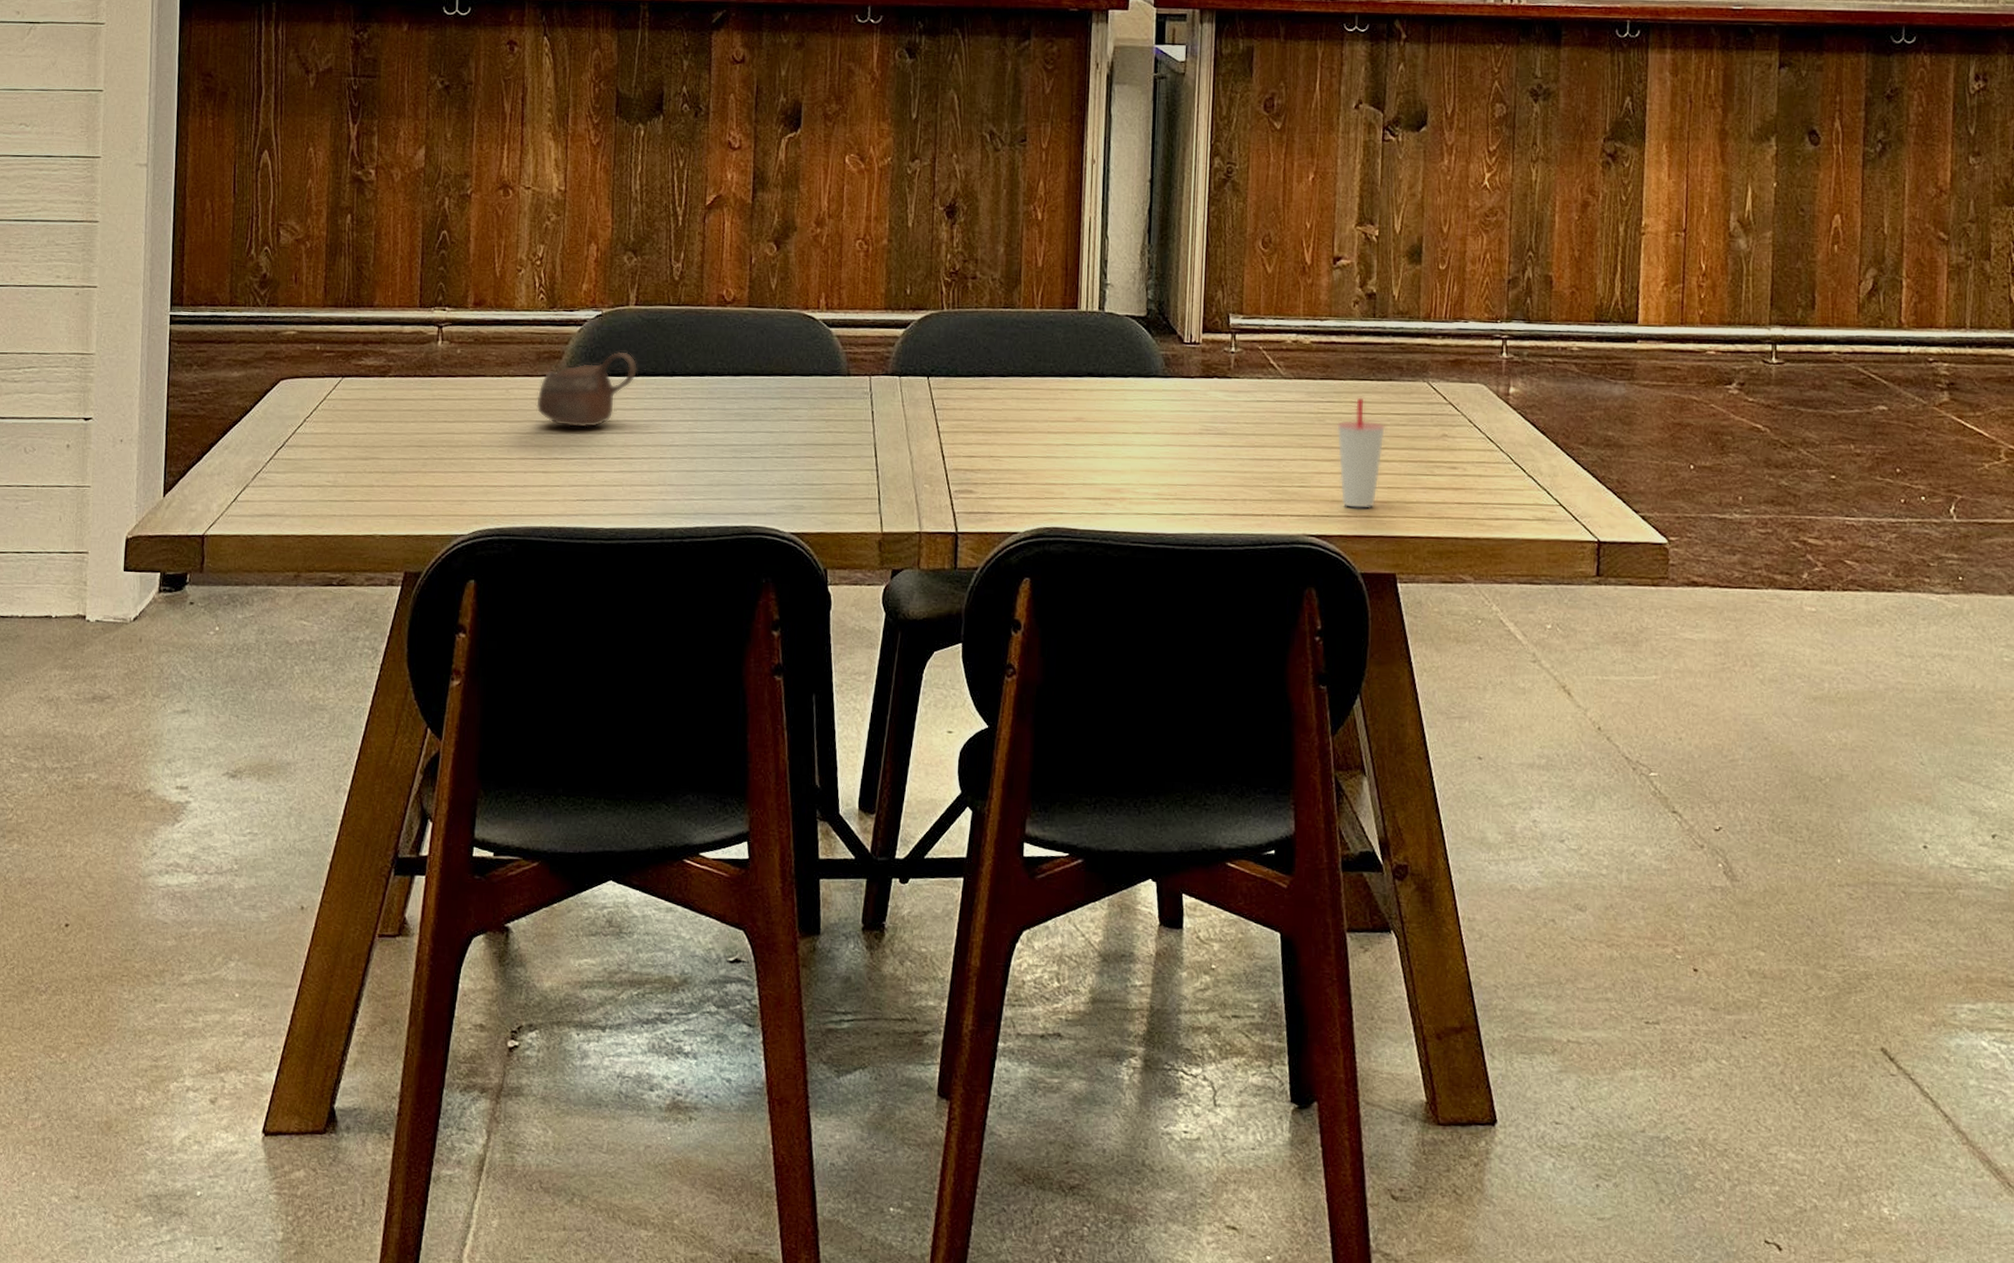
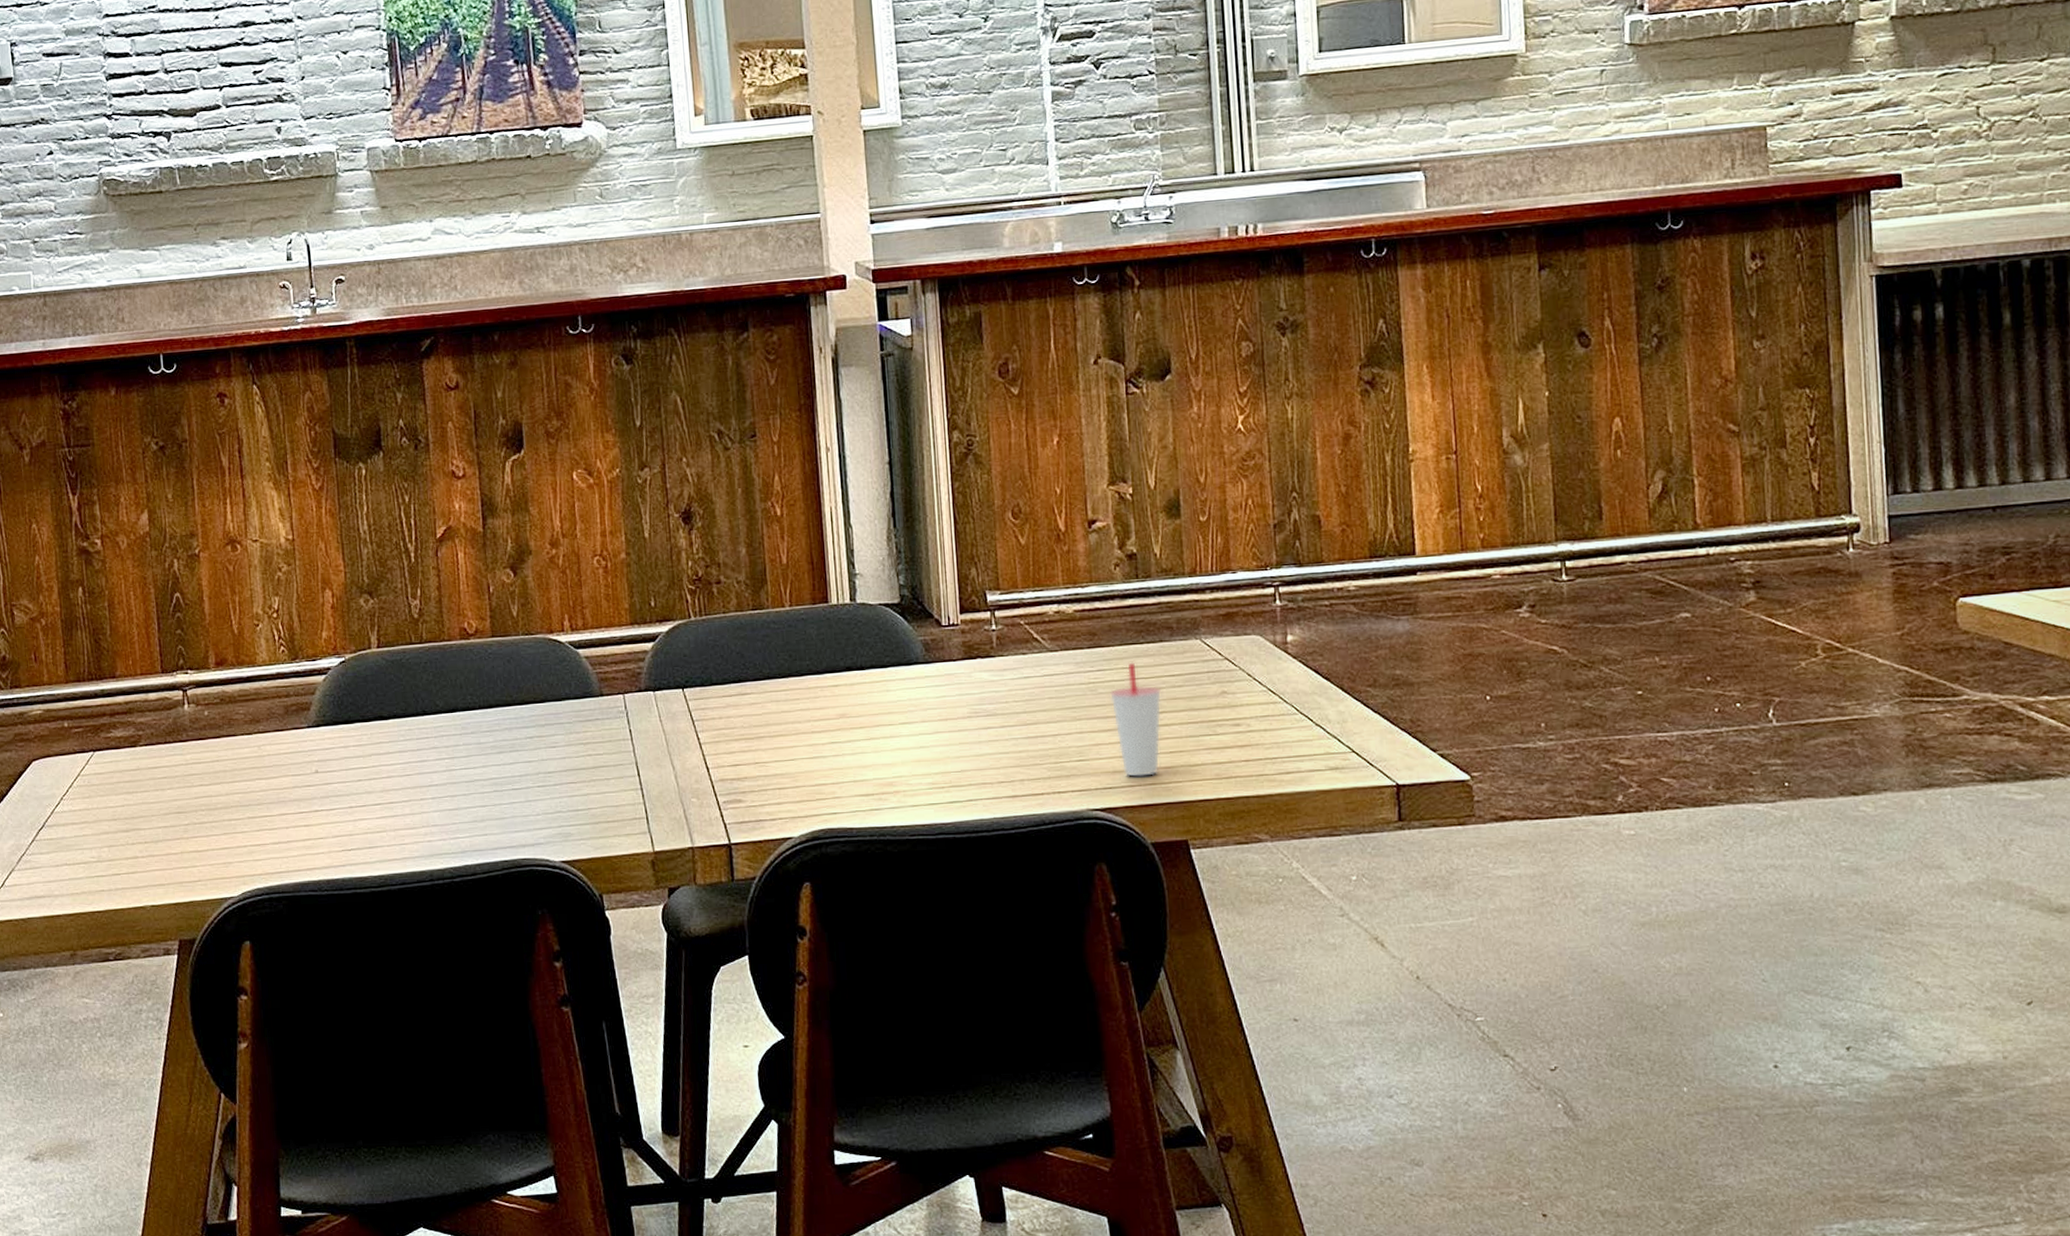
cup: present [536,351,638,428] -> none [290,696,388,778]

